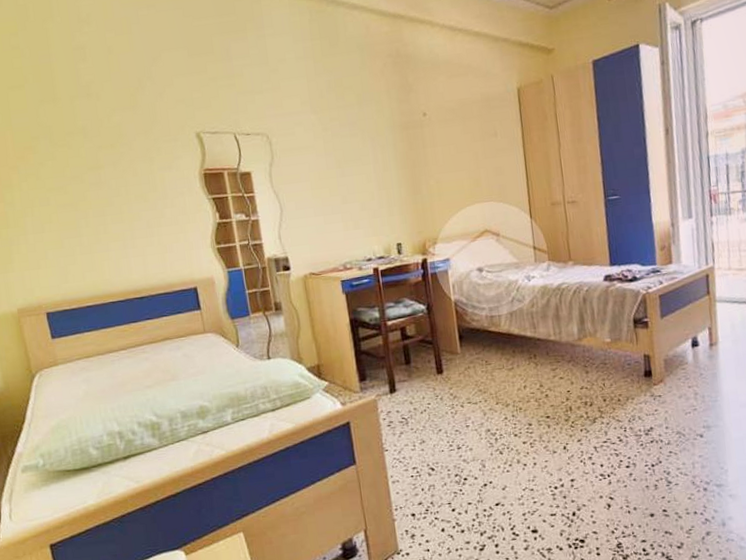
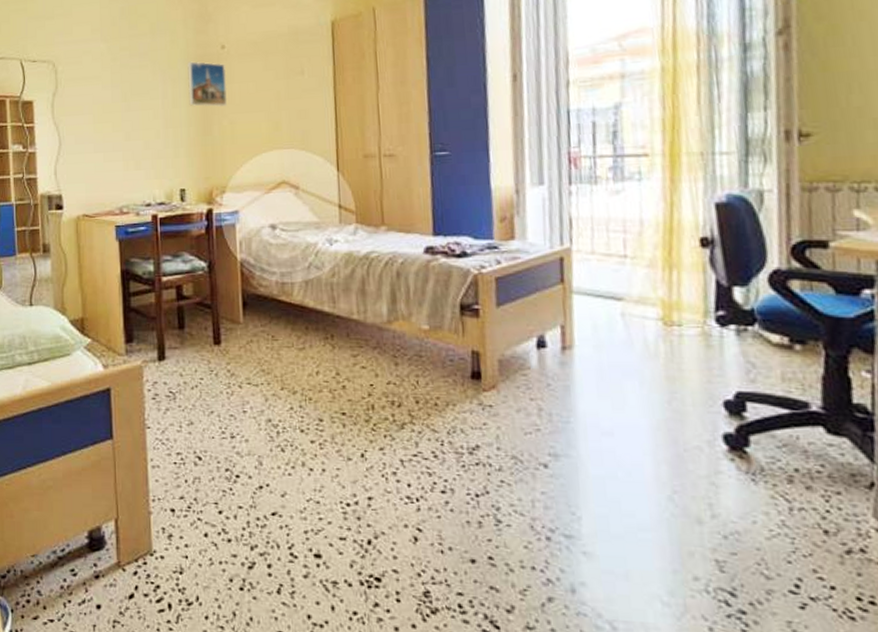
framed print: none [393,128,433,169] -> present [186,61,228,107]

